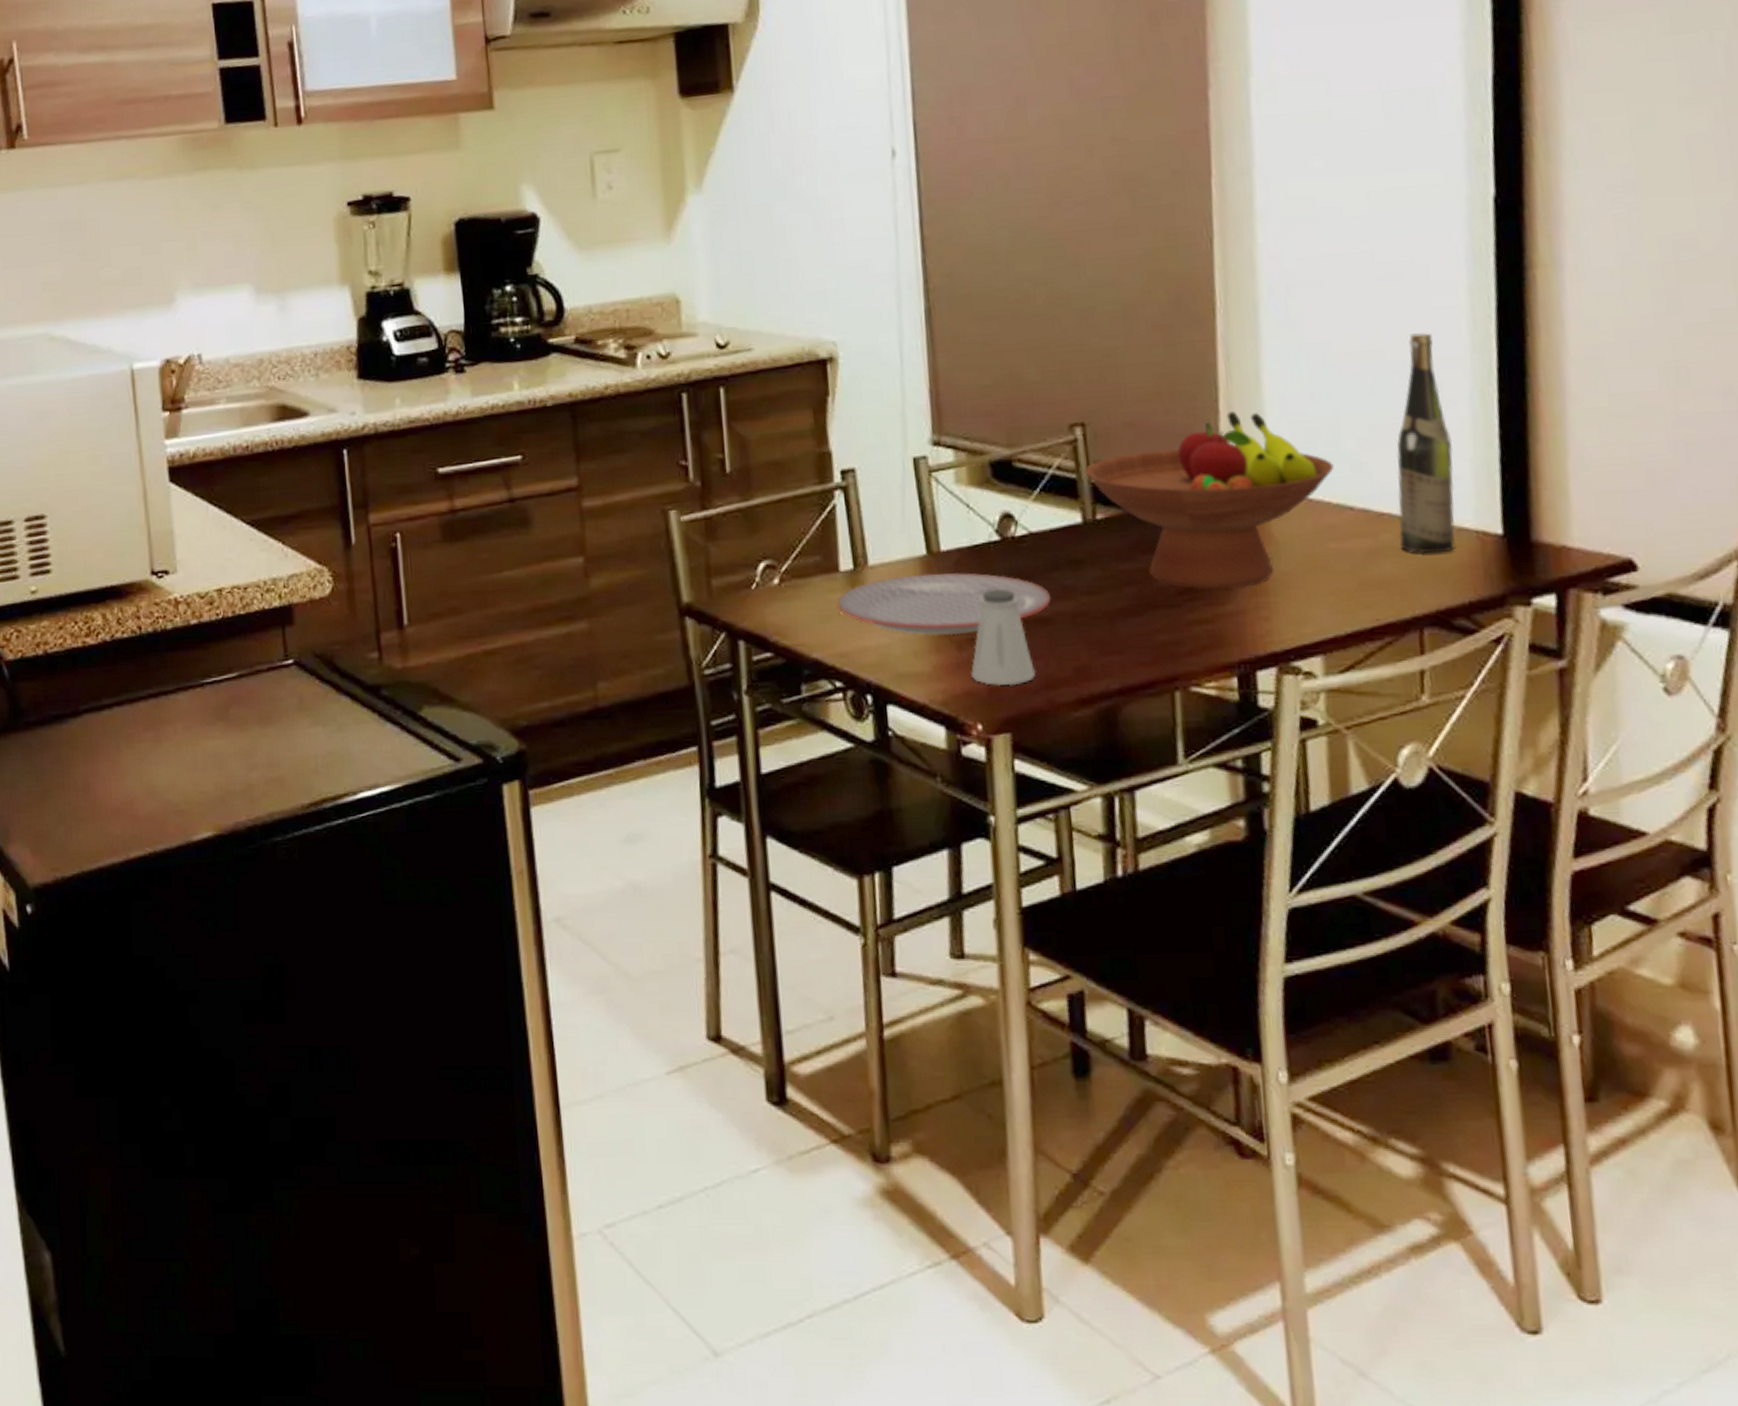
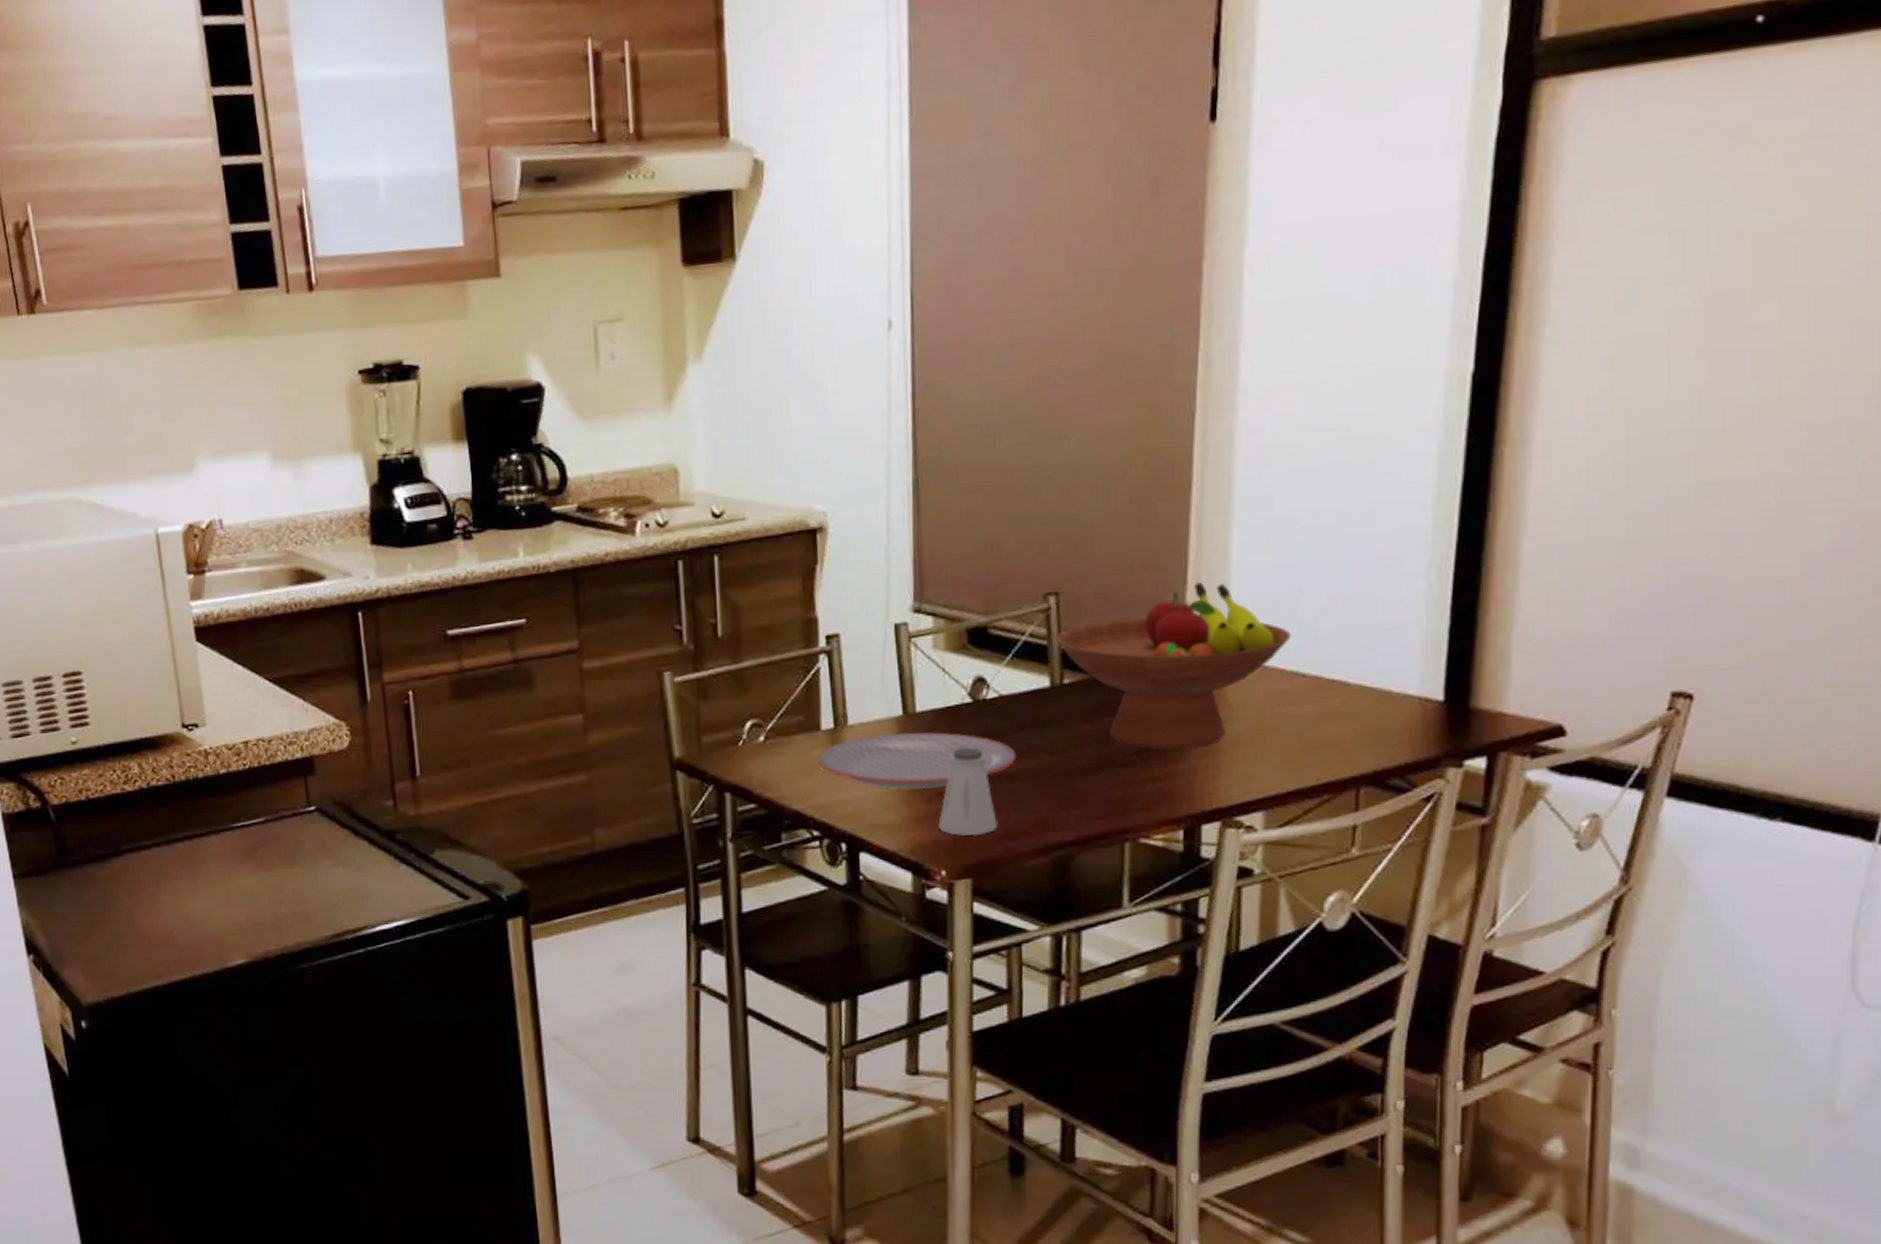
wine bottle: present [1397,333,1456,554] -> none [1347,507,1406,719]

